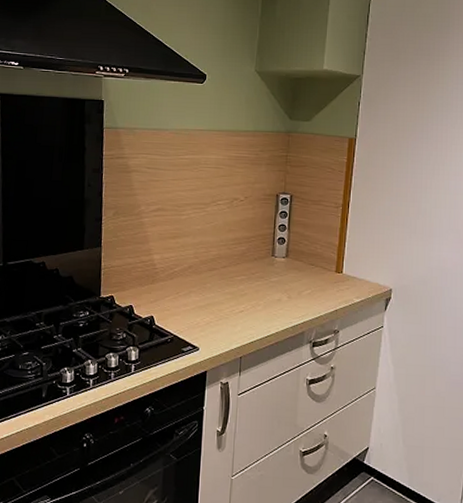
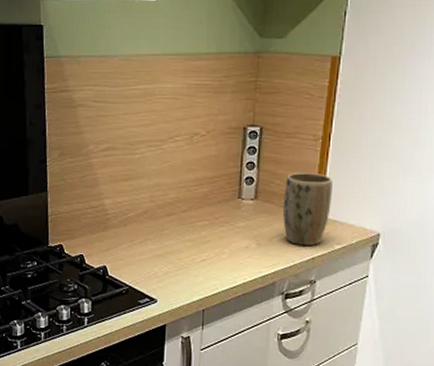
plant pot: none [310,235,352,299] -> present [282,173,333,246]

